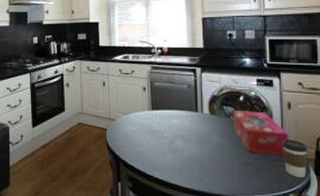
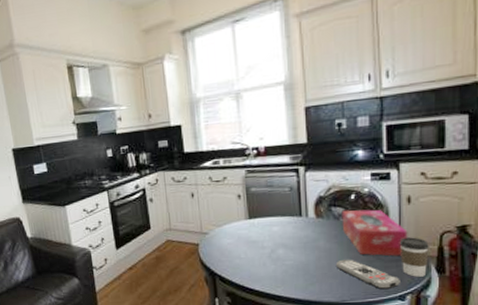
remote control: none [226,155,284,187] -> present [335,259,400,290]

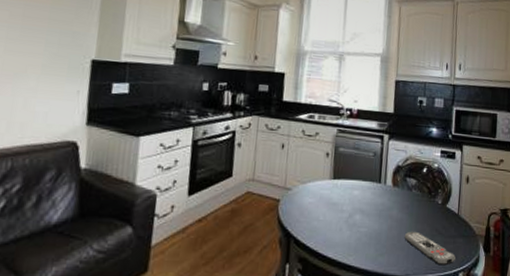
tissue box: present [341,209,408,256] -> none [413,182,465,233]
coffee cup: present [399,237,429,277] -> none [457,215,480,255]

